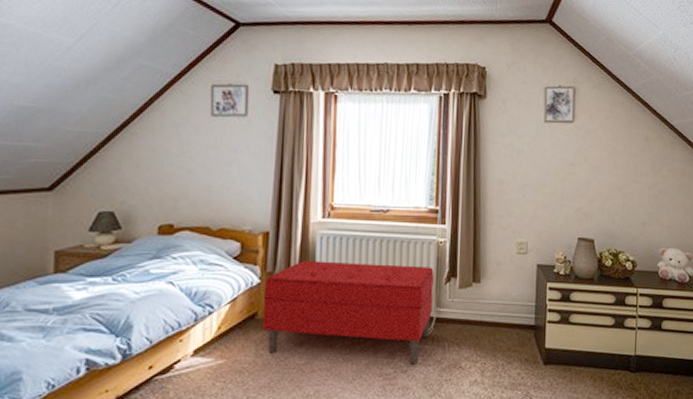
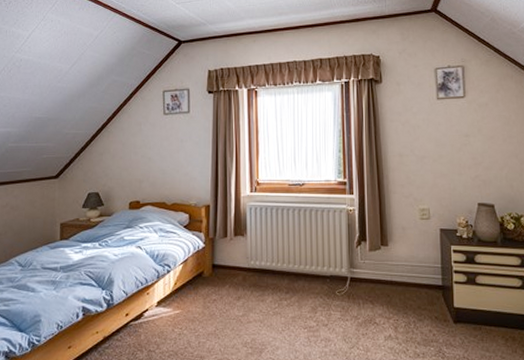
bench: present [262,261,434,365] -> none [207,228,347,319]

